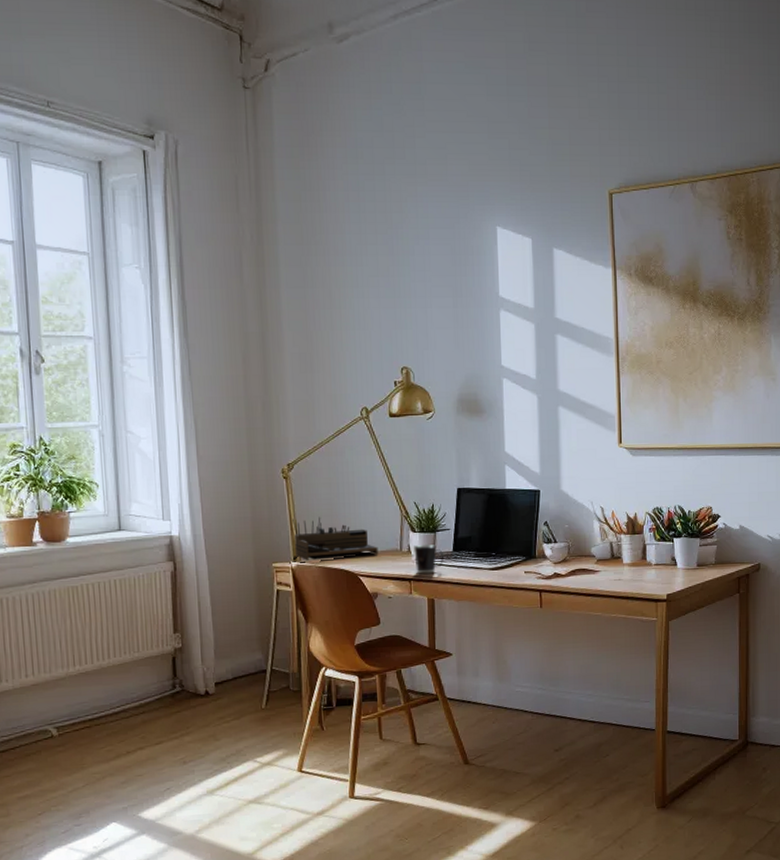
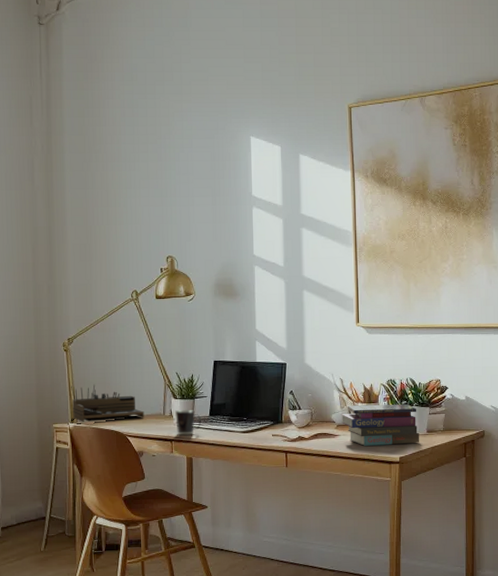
books: none [602,535,689,583] -> present [342,404,420,446]

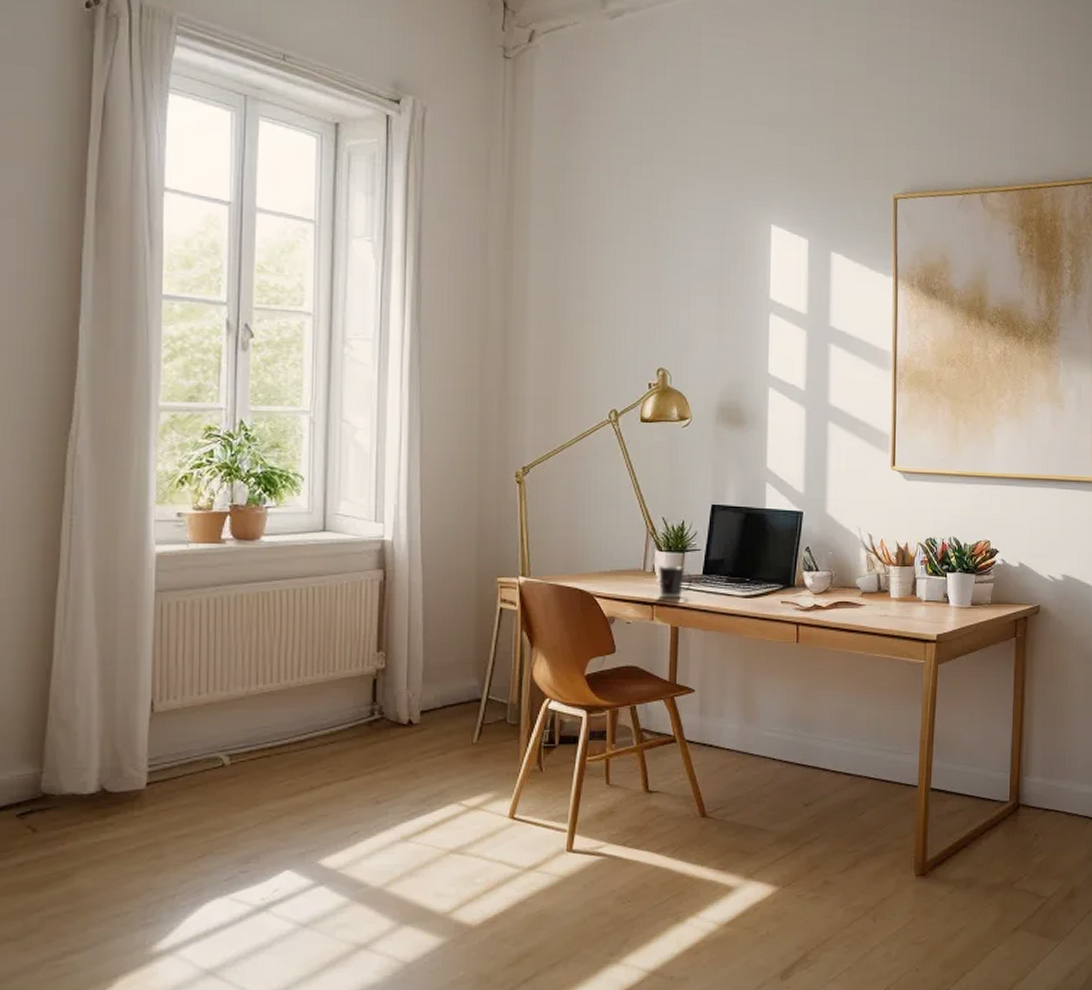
desk organizer: present [71,384,144,422] -> none [524,527,619,576]
books: present [342,404,420,446] -> none [868,568,963,619]

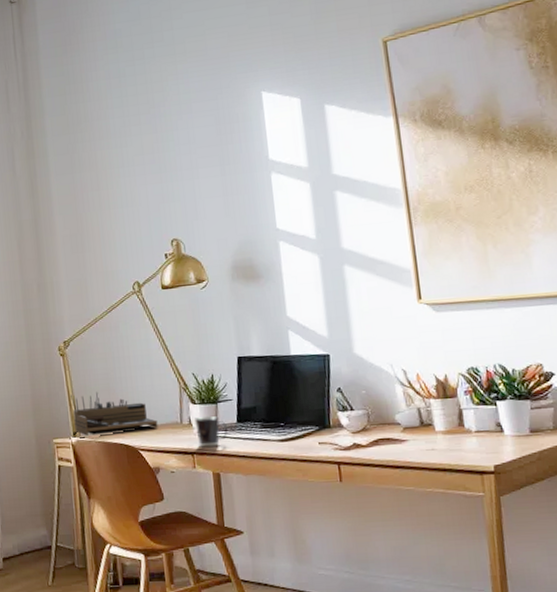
desk organizer: none [524,527,619,576] -> present [71,391,158,436]

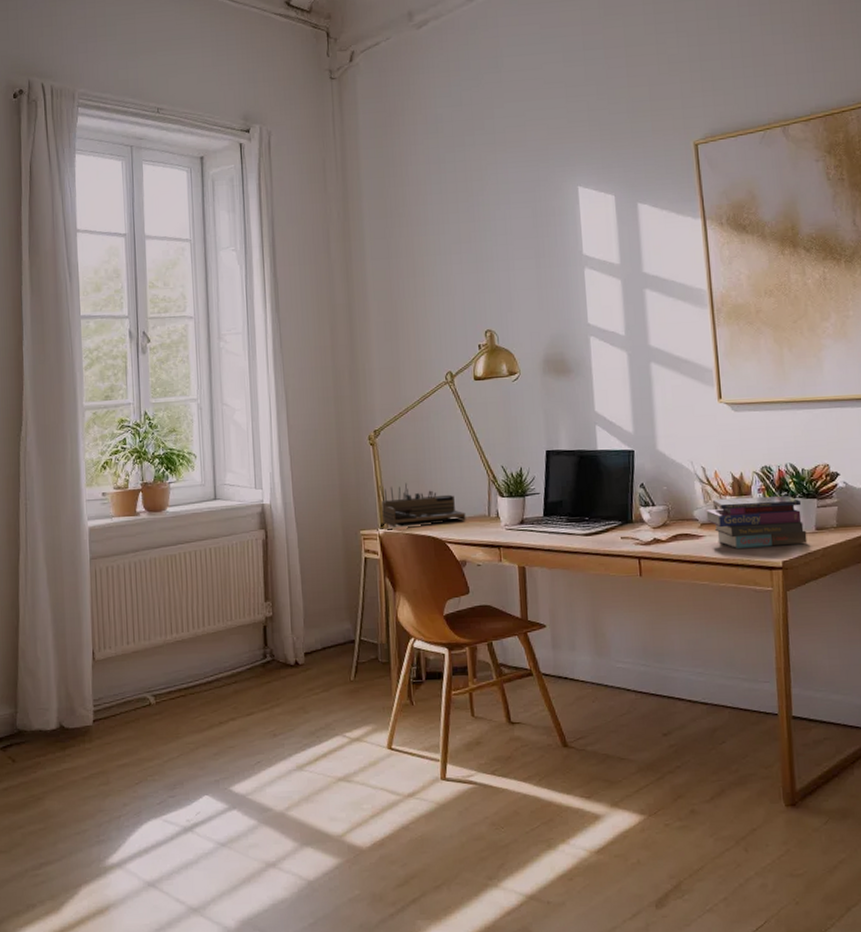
mug: present [195,415,227,447] -> none [502,508,534,540]
books: none [408,398,521,453] -> present [706,496,808,548]

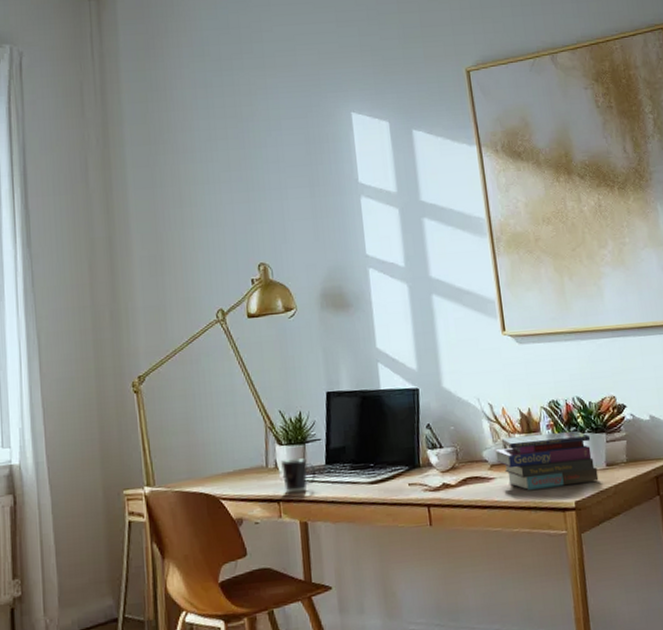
desk organizer: present [379,482,466,527] -> none [145,433,242,485]
mug: none [502,508,534,540] -> present [281,457,316,493]

